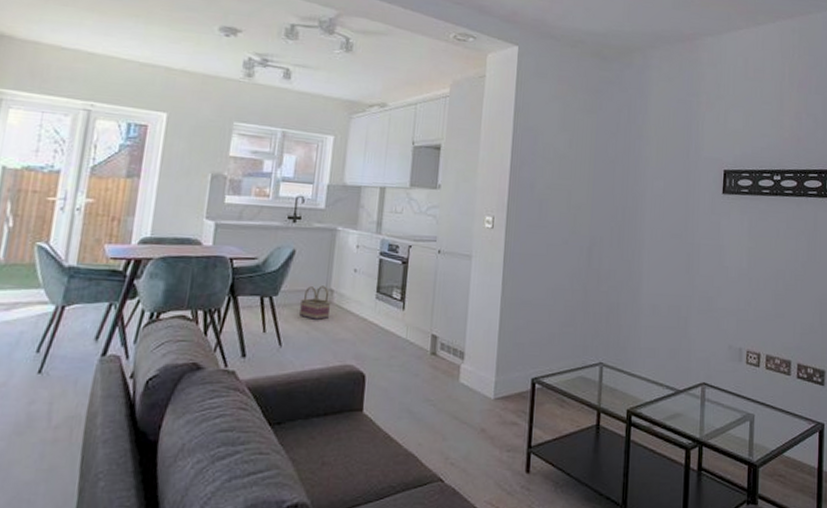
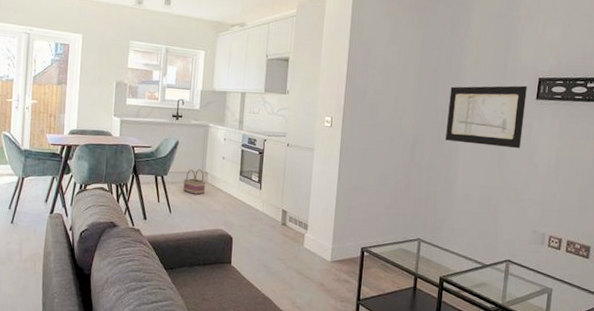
wall art: none [627,178,712,250] -> present [445,85,527,149]

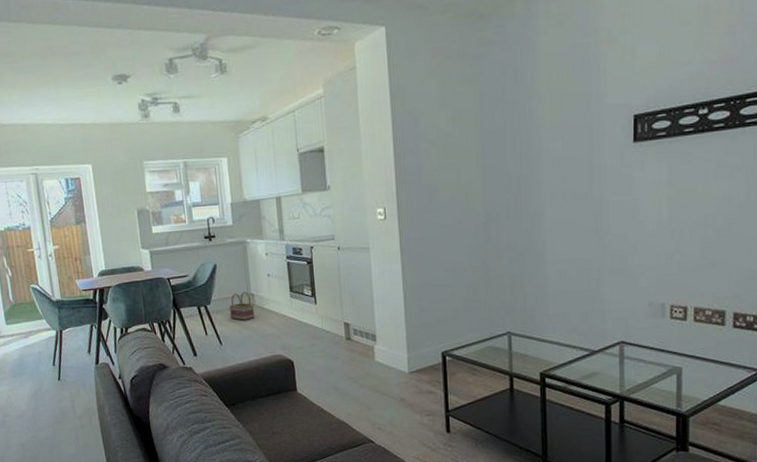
wall art: present [445,85,527,149] -> none [523,127,621,212]

